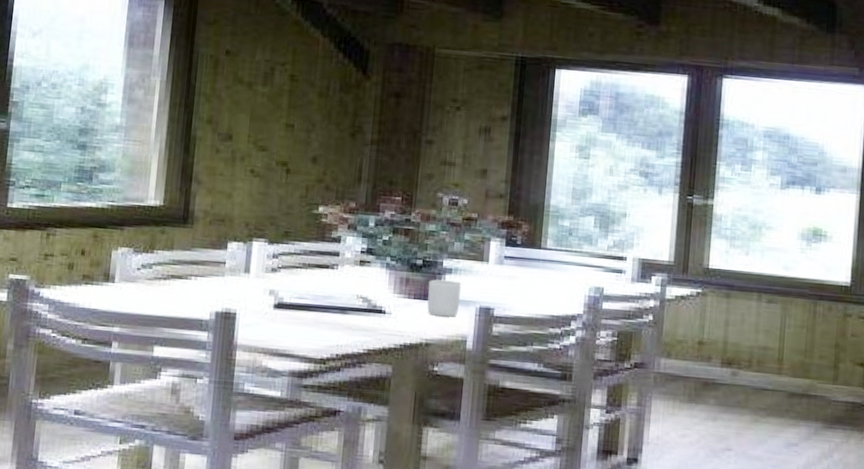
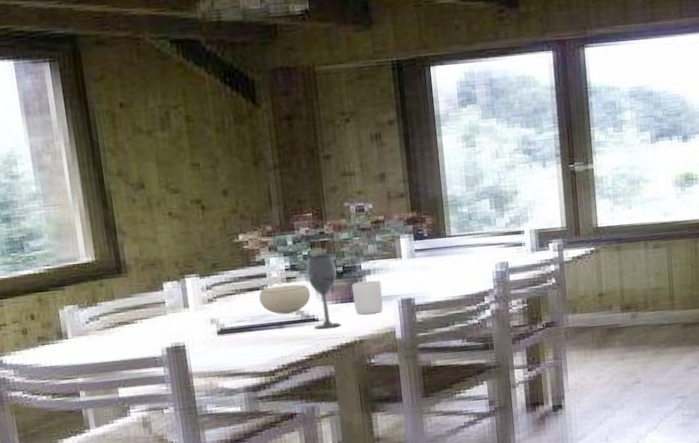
bowl: none [326,267,383,300] -> present [259,284,311,315]
wine glass: none [379,242,416,324] -> present [306,254,341,329]

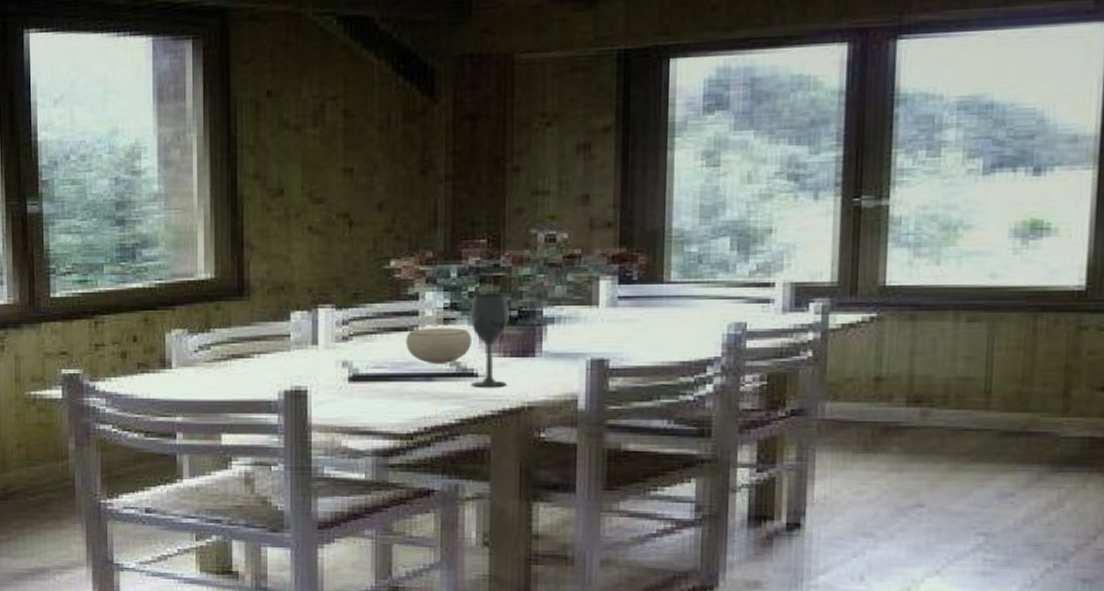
mug: present [351,280,383,315] -> none [526,331,568,374]

